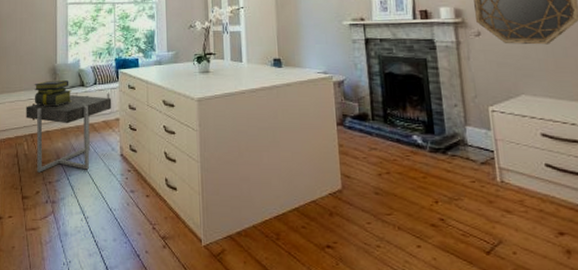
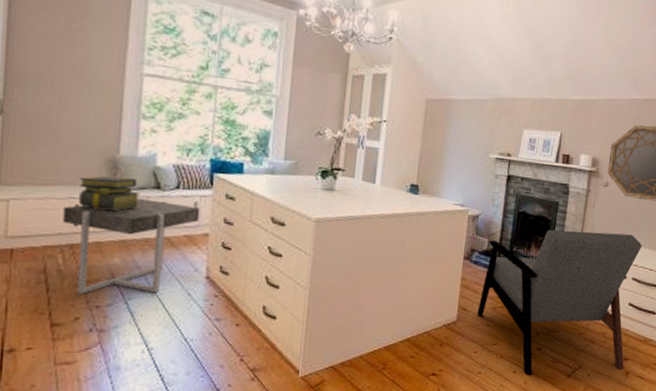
armchair: none [359,84,562,252] -> present [477,230,642,376]

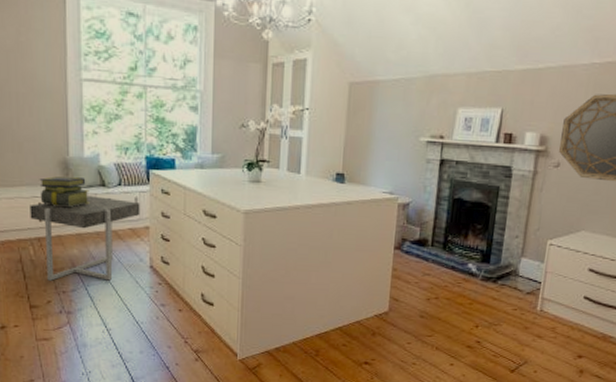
armchair: present [477,230,642,376] -> none [410,217,601,369]

